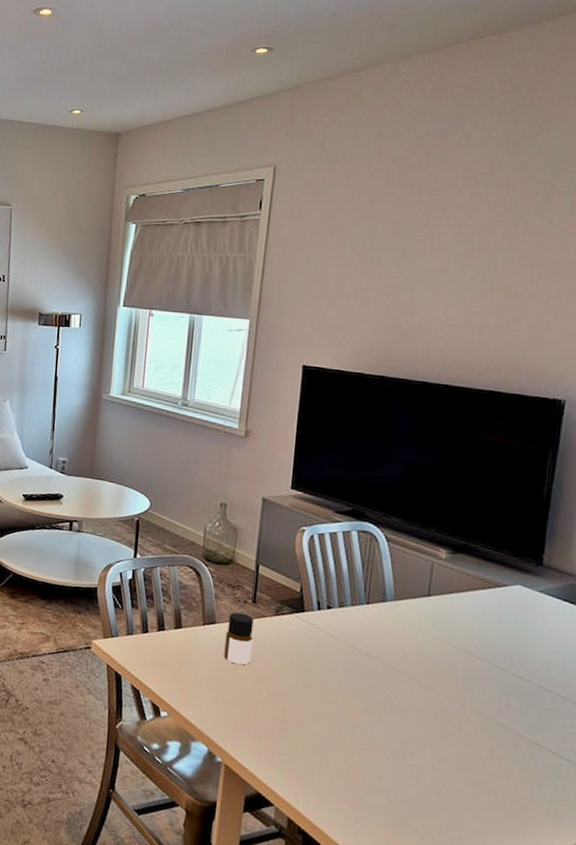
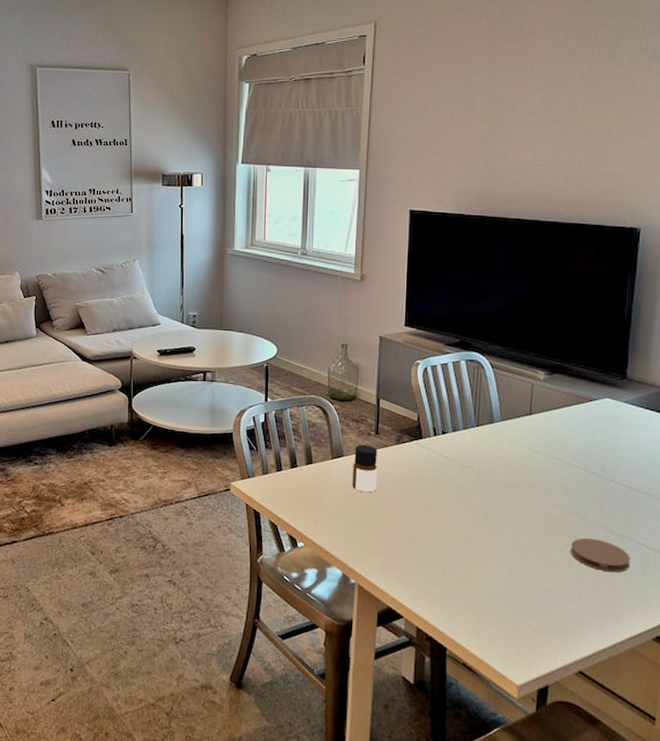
coaster: none [469,738,539,782] -> present [570,538,630,572]

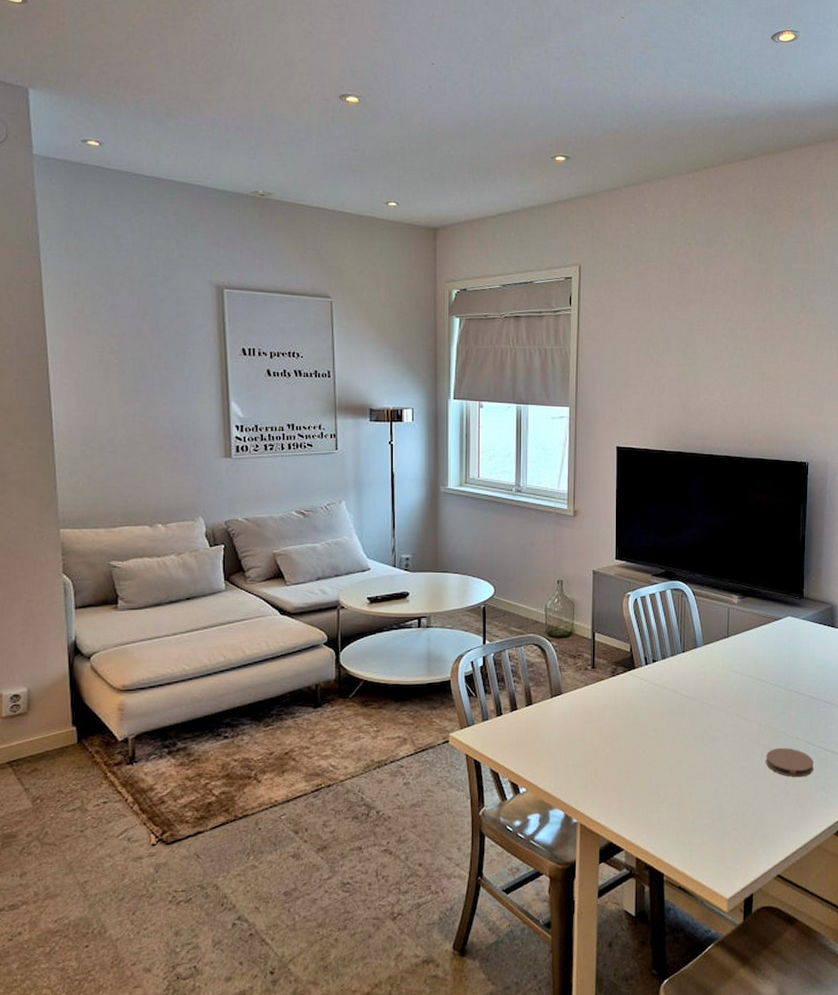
bottle: present [352,444,378,493] -> none [571,680,595,729]

